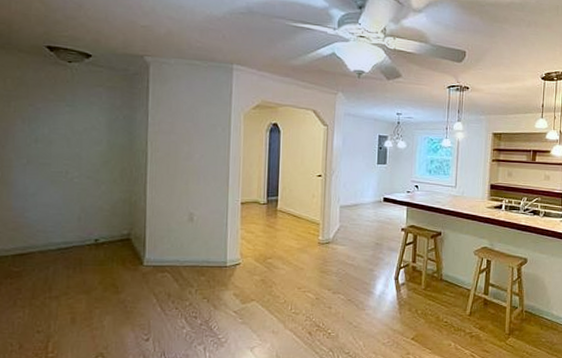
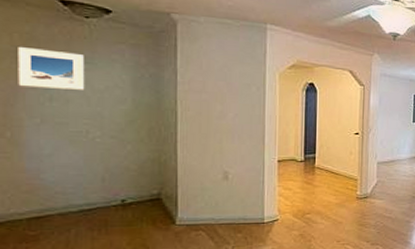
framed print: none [9,91,66,132] -> present [18,47,85,90]

